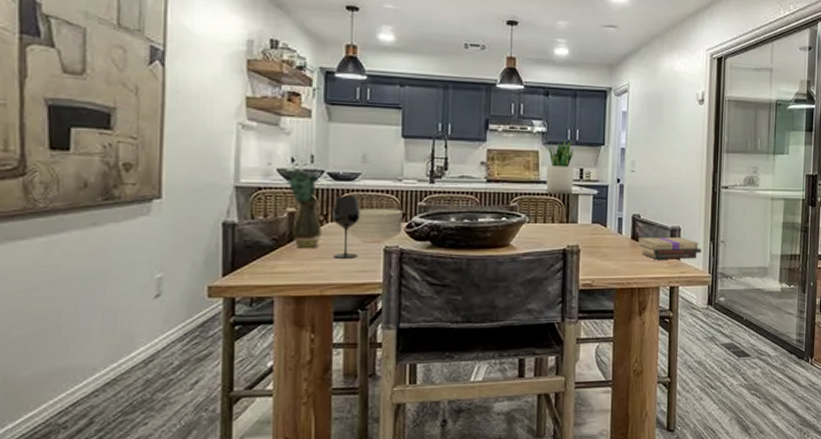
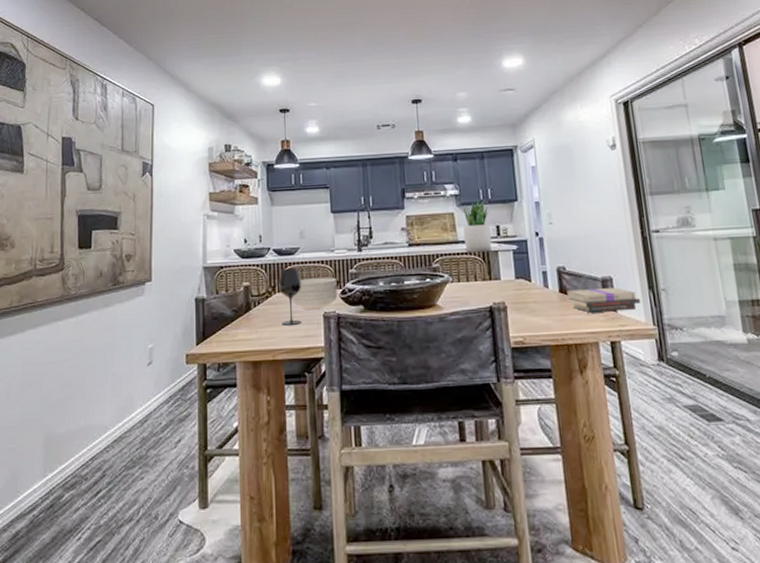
vase: present [286,168,322,248] -> none [241,248,272,318]

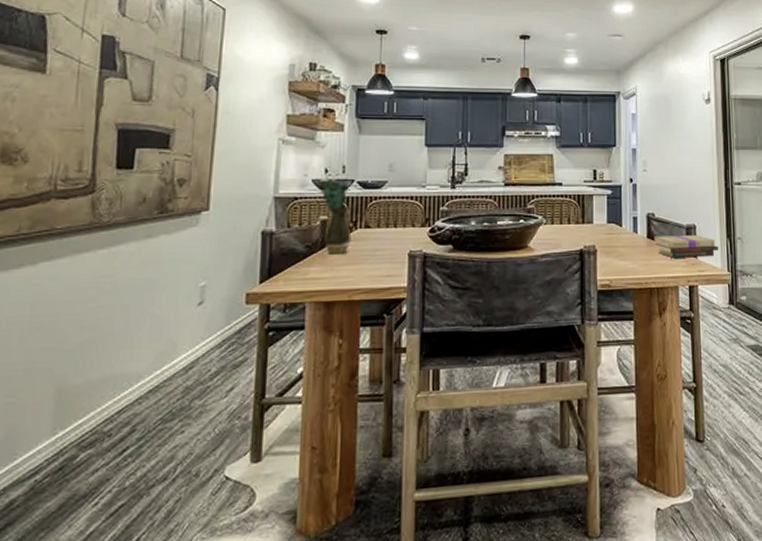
vase: none [241,248,272,318] -> present [320,178,352,254]
wine glass: present [279,269,301,325] -> none [361,204,387,264]
bowl: present [291,277,338,310] -> none [374,214,426,248]
planter: present [462,199,492,252] -> none [561,143,588,195]

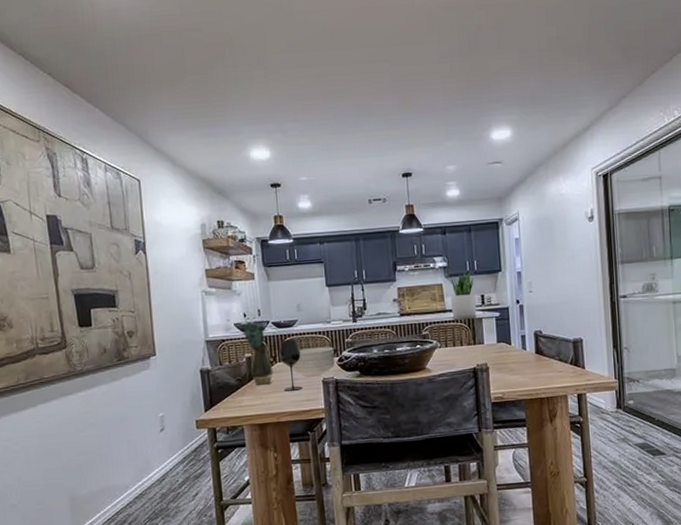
wine glass: none [361,204,387,264] -> present [279,340,302,391]
bowl: none [374,214,426,248] -> present [292,346,335,377]
planter: none [561,143,588,195] -> present [450,270,477,320]
books: present [653,235,719,258] -> none [541,348,606,371]

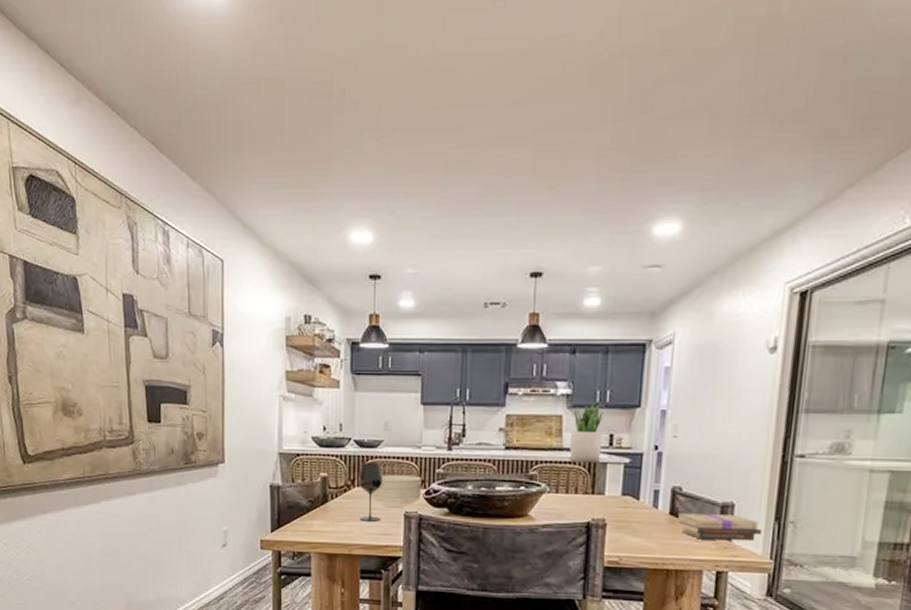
vase: present [242,321,274,385] -> none [320,436,350,511]
books: none [541,348,606,371] -> present [676,513,763,542]

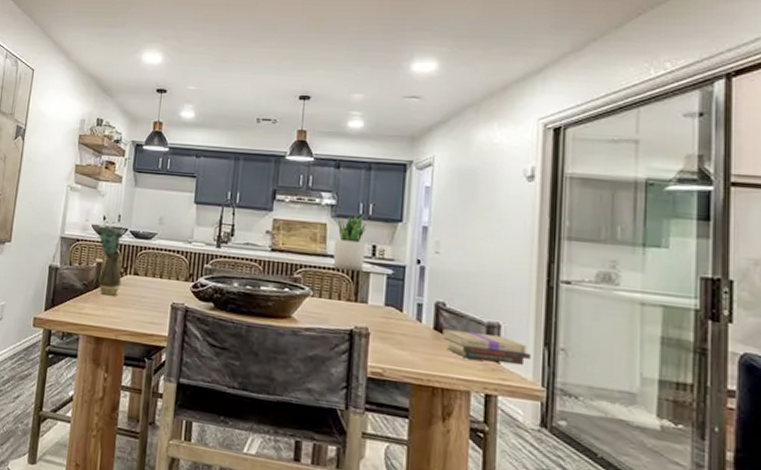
vase: none [320,436,350,511] -> present [98,225,122,296]
wine glass: present [358,463,383,522] -> none [128,252,154,310]
bowl: present [371,475,421,509] -> none [141,265,190,300]

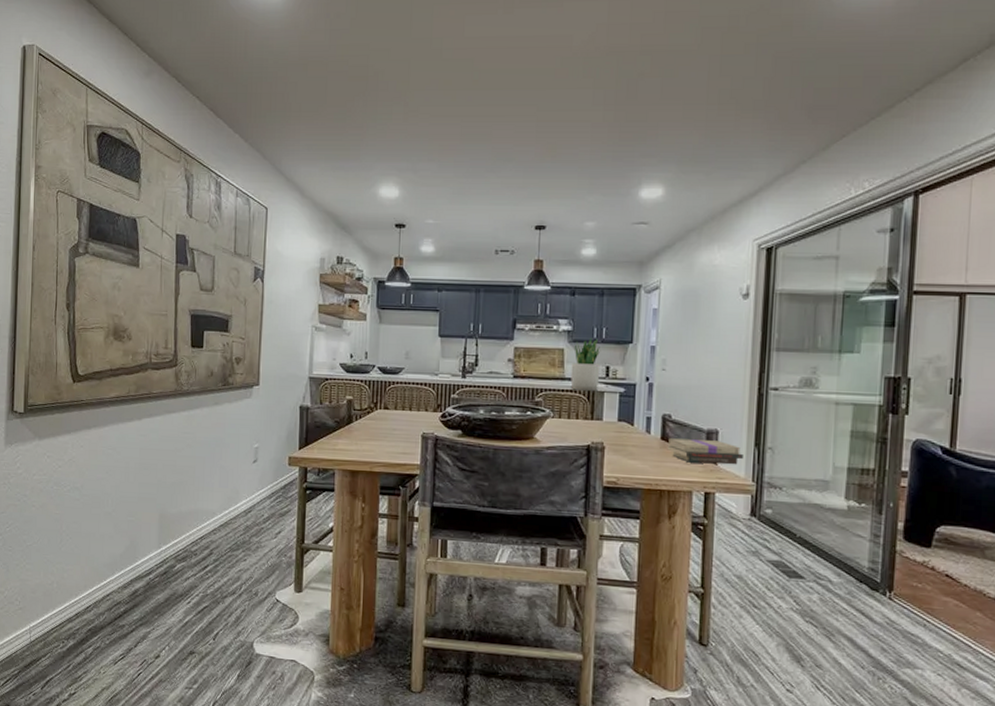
vase: present [98,225,122,296] -> none [346,363,373,431]

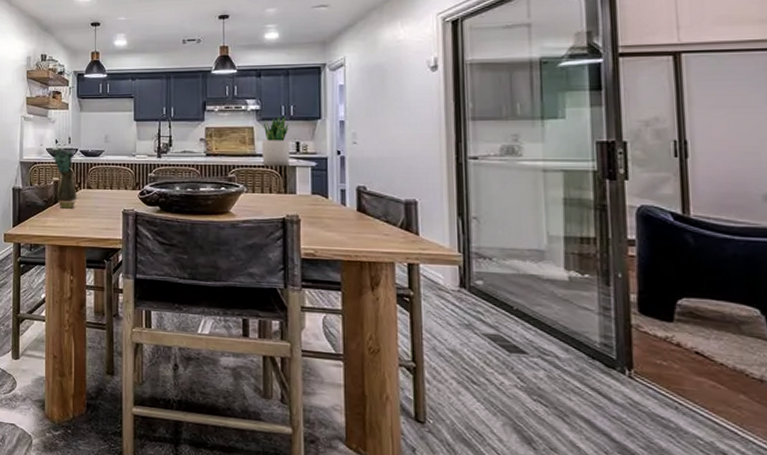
vase: none [346,363,373,431] -> present [52,147,77,209]
books: present [667,438,745,465] -> none [364,210,448,236]

